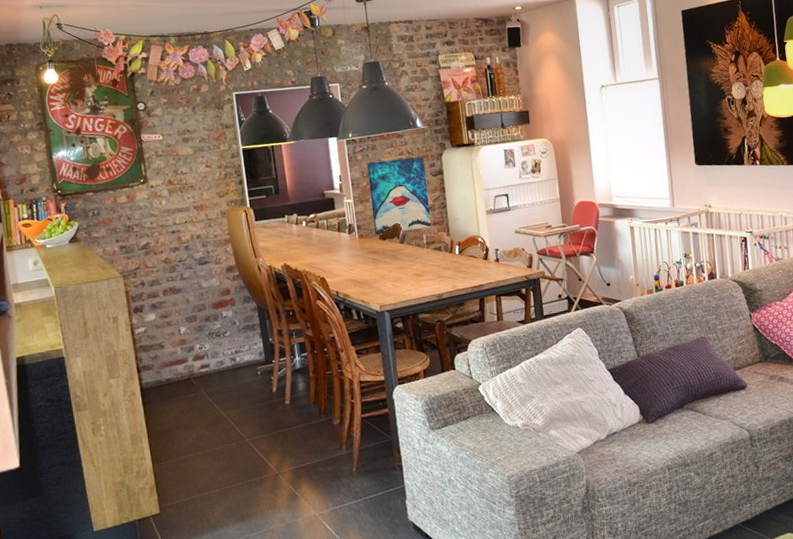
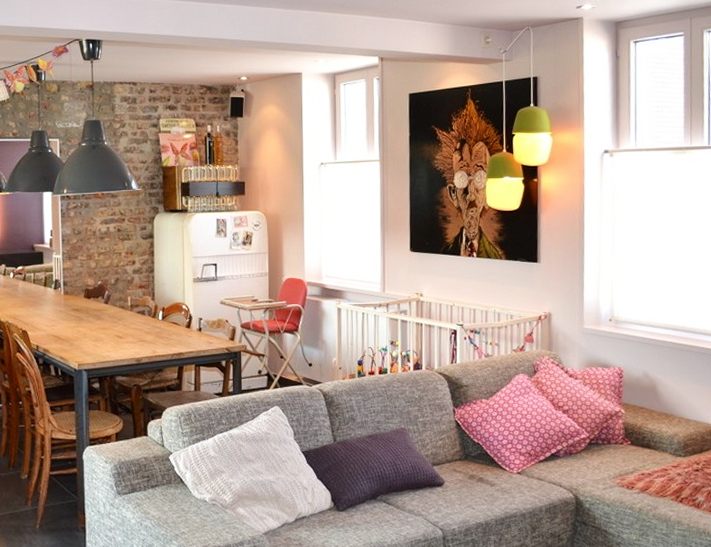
wall art: present [367,156,432,235] -> none [79,218,137,293]

